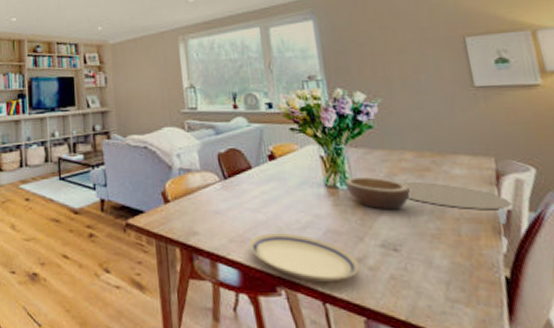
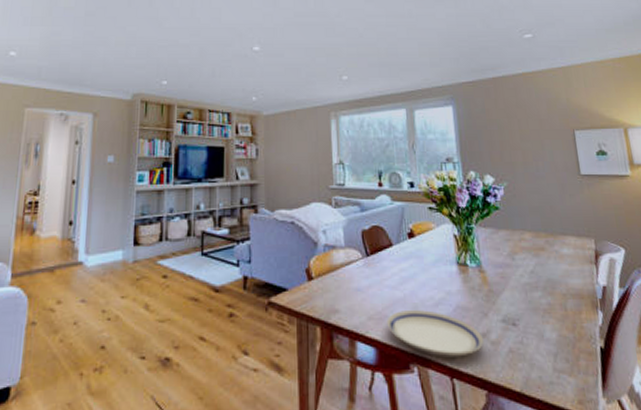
bowl: present [344,176,410,210] -> none [474,254,528,287]
placemat: present [400,181,511,211] -> none [519,259,606,287]

